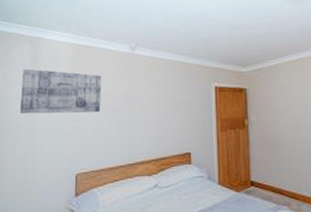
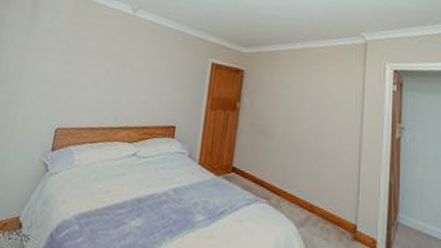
wall art: present [19,68,102,114] -> none [12,13,99,70]

